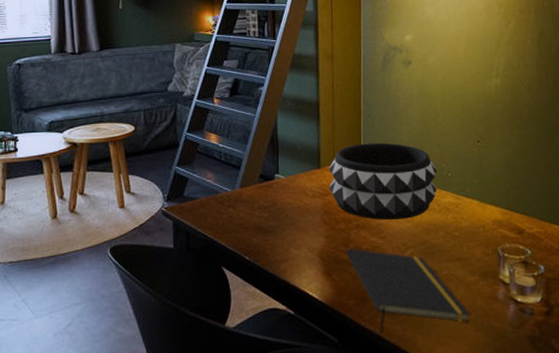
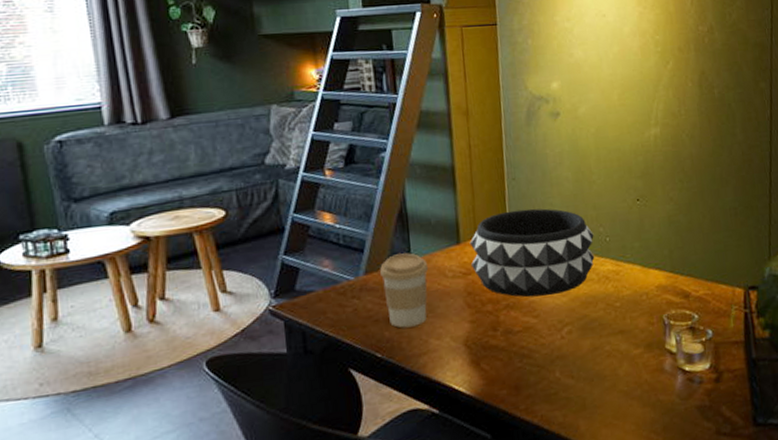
coffee cup: none [253,172,293,237] -> present [380,253,429,328]
notepad: present [346,248,470,333] -> none [495,331,635,422]

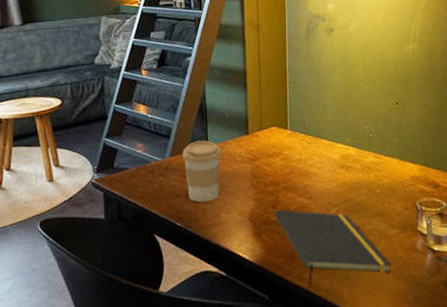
decorative bowl: present [469,208,595,298] -> none [256,107,360,182]
notepad: none [495,331,635,422] -> present [274,209,391,288]

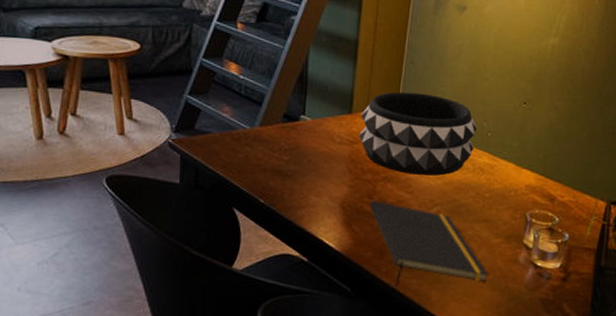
coffee cup: present [183,140,222,203] -> none [274,113,319,181]
decorative bowl: none [256,107,360,182] -> present [359,92,477,177]

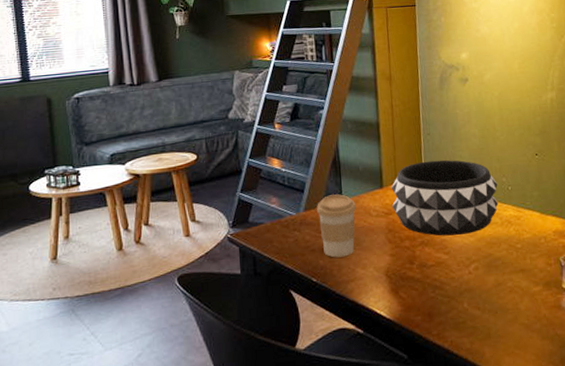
coffee cup: none [274,113,319,181] -> present [317,194,357,258]
notepad: present [369,200,488,286] -> none [411,265,535,347]

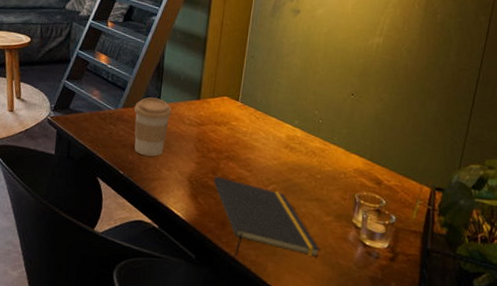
decorative bowl: present [391,159,499,237] -> none [206,82,310,157]
notepad: none [411,265,535,347] -> present [213,176,320,257]

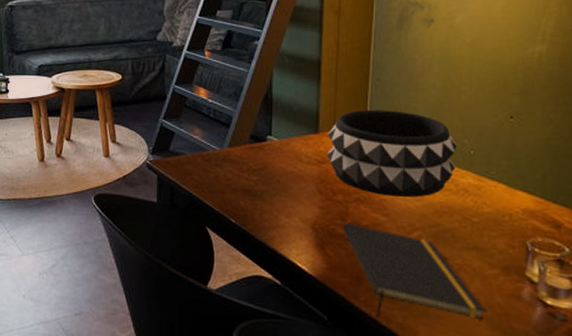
coffee cup: present [134,97,172,157] -> none [242,134,286,202]
decorative bowl: none [206,82,310,157] -> present [327,109,457,198]

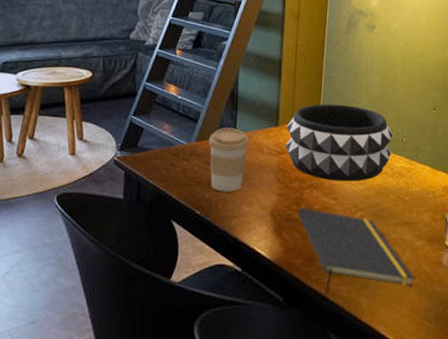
coffee cup: none [242,134,286,202] -> present [209,128,250,192]

